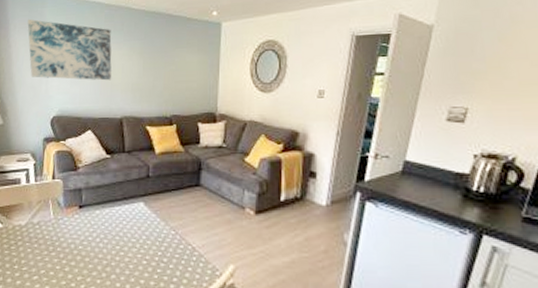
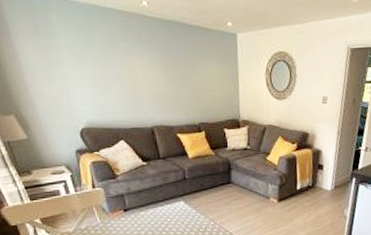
wall art: present [27,19,112,81] -> none [32,25,137,92]

